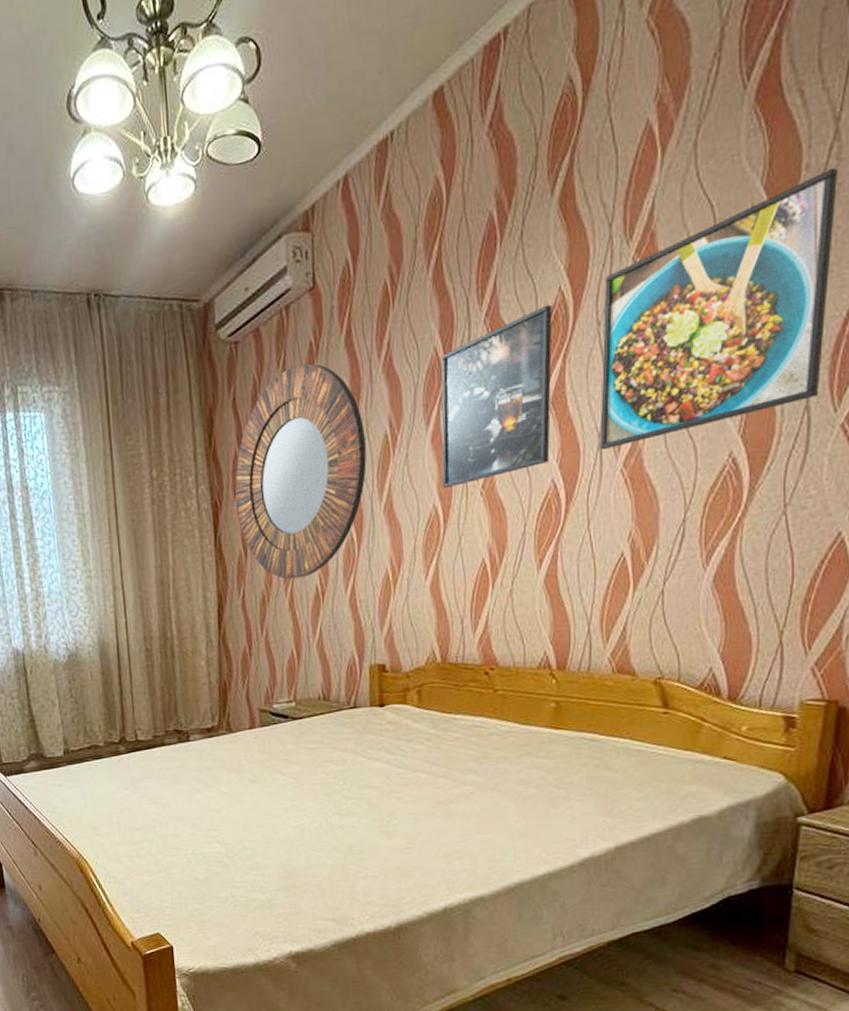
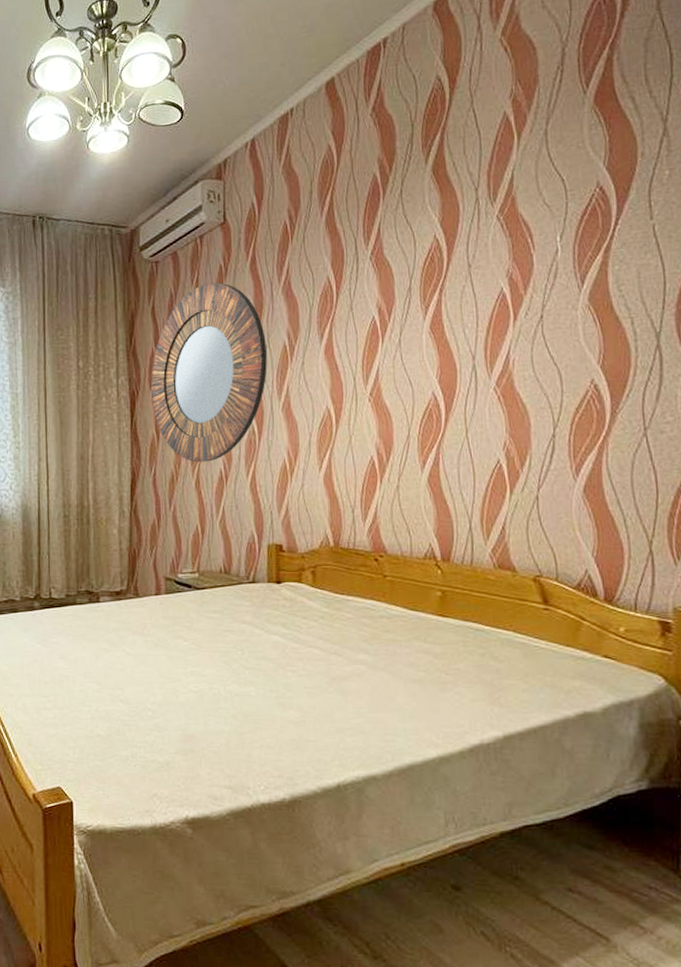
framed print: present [441,304,553,488] -> none [333,248,430,393]
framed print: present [600,167,837,451] -> none [473,156,670,371]

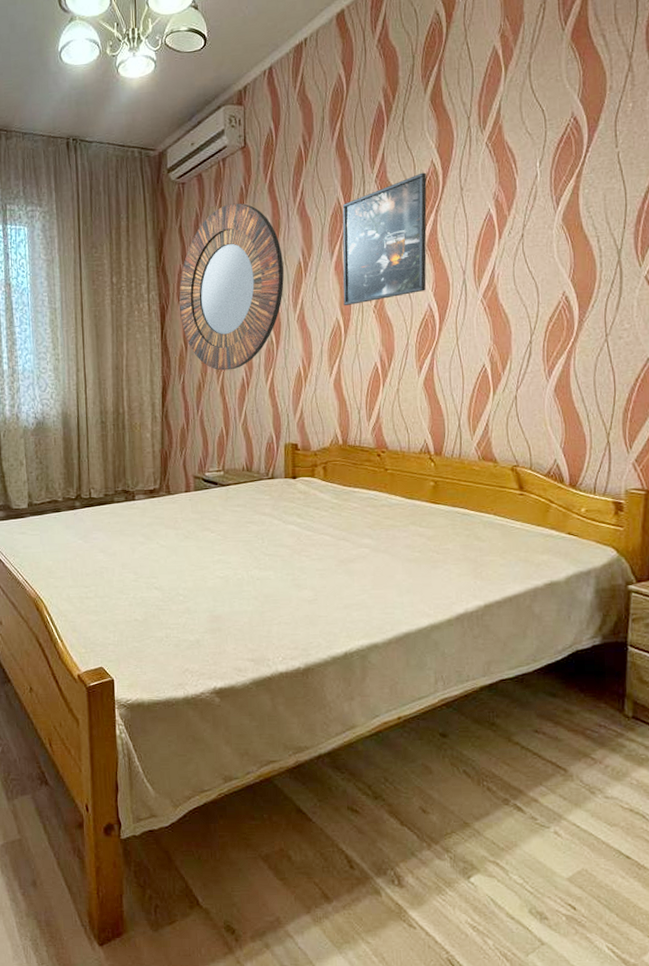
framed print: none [333,248,430,393] -> present [342,172,427,305]

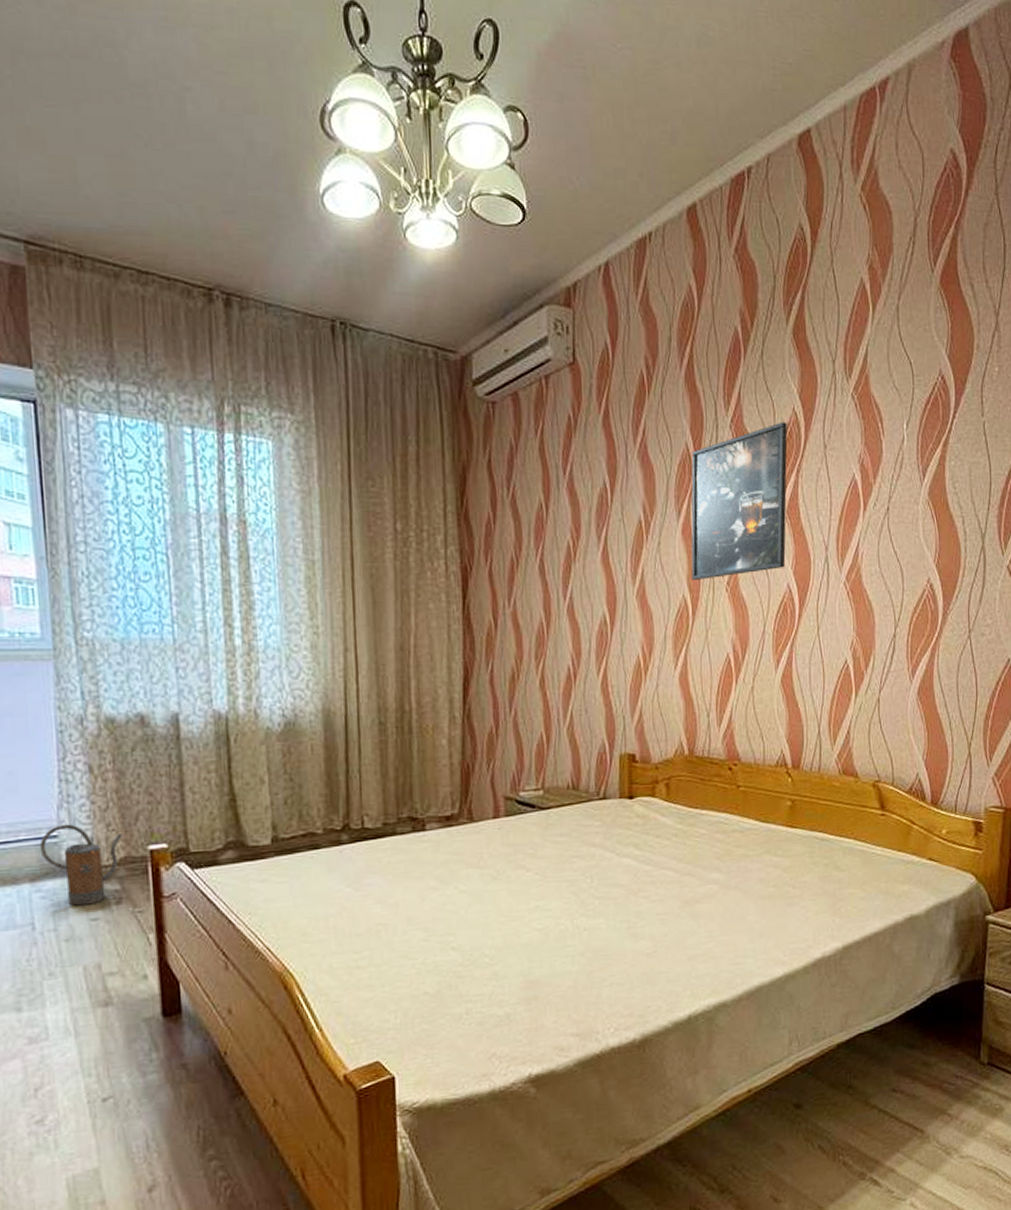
home mirror: present [179,203,284,371] -> none [487,436,622,657]

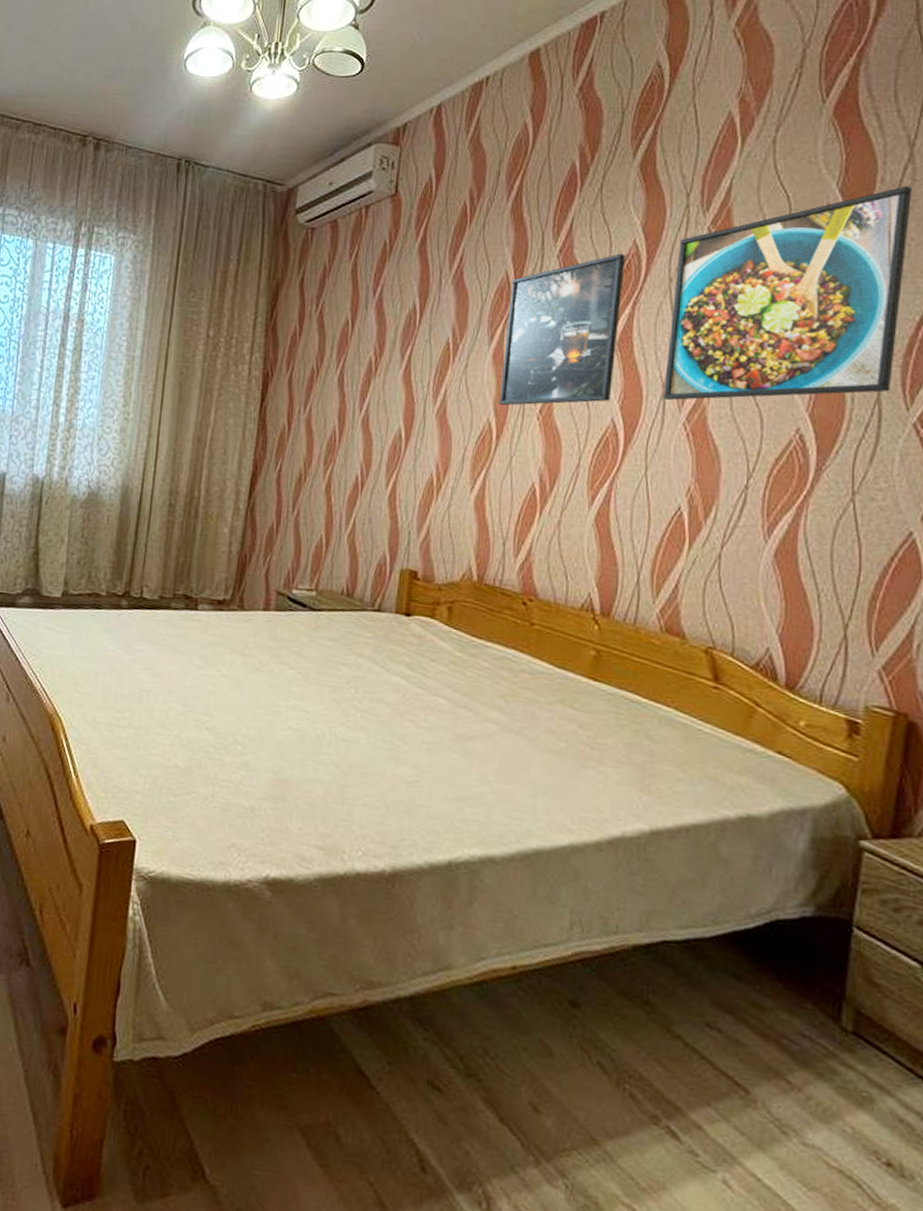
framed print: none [827,352,999,563] -> present [664,185,912,401]

